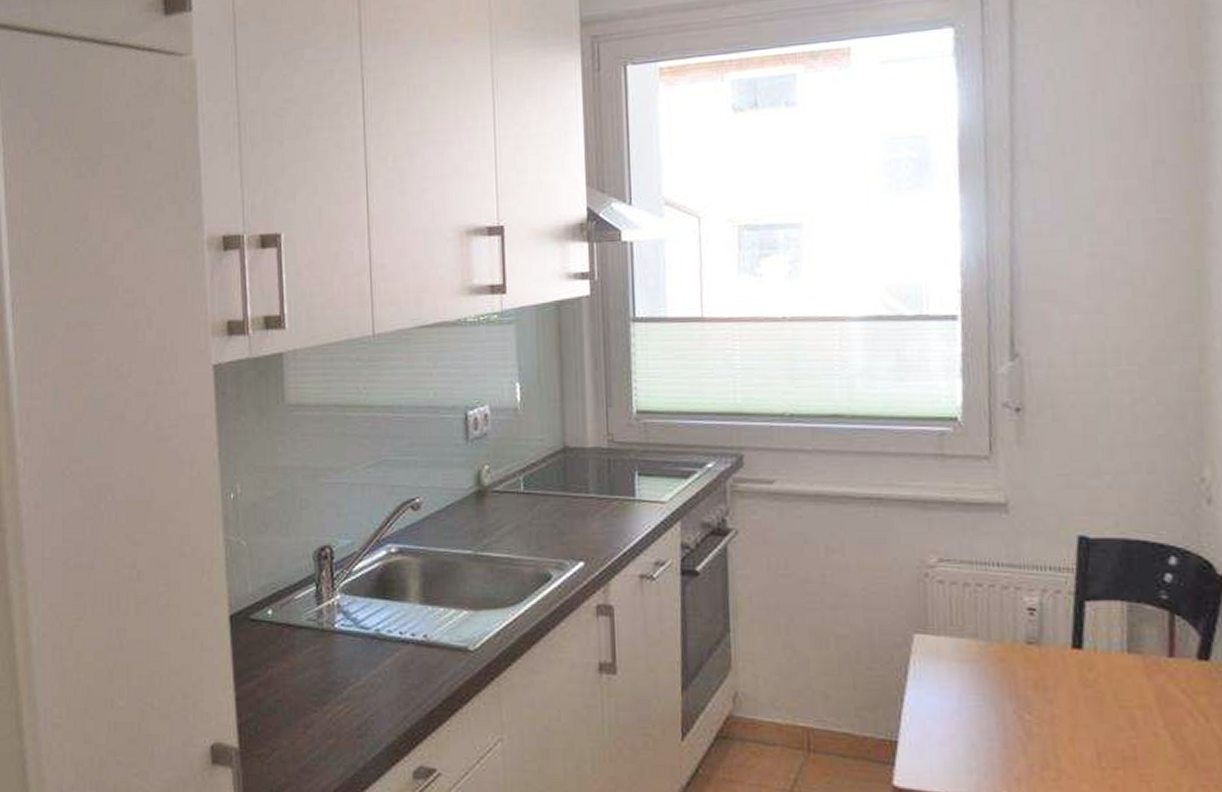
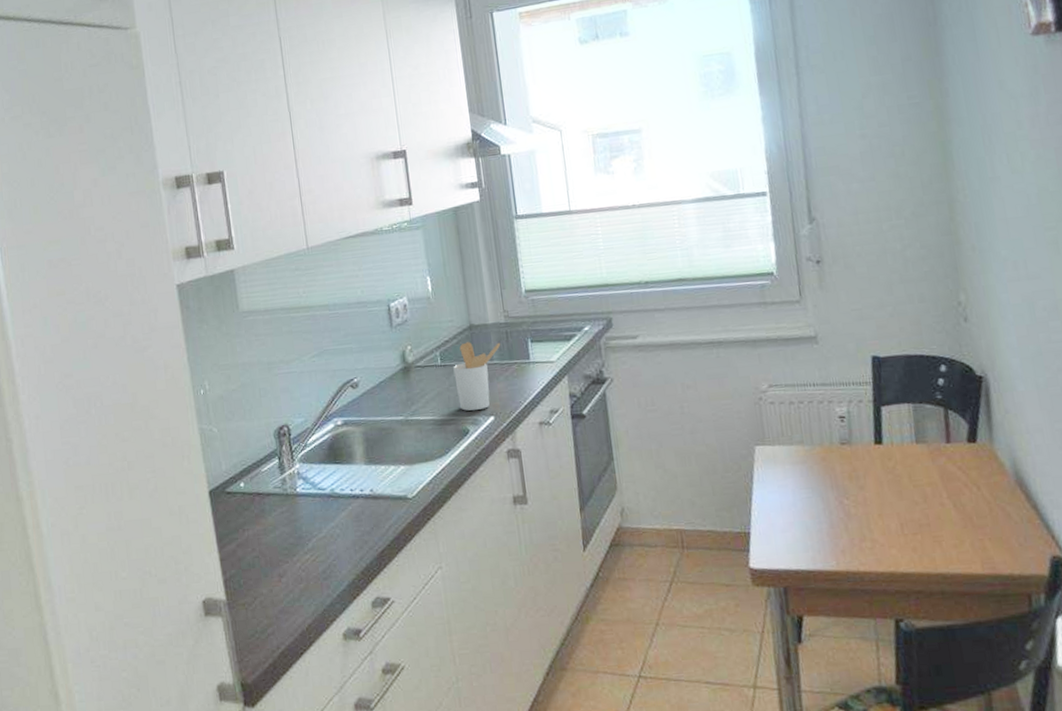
utensil holder: none [539,467,601,551] -> present [453,342,501,411]

